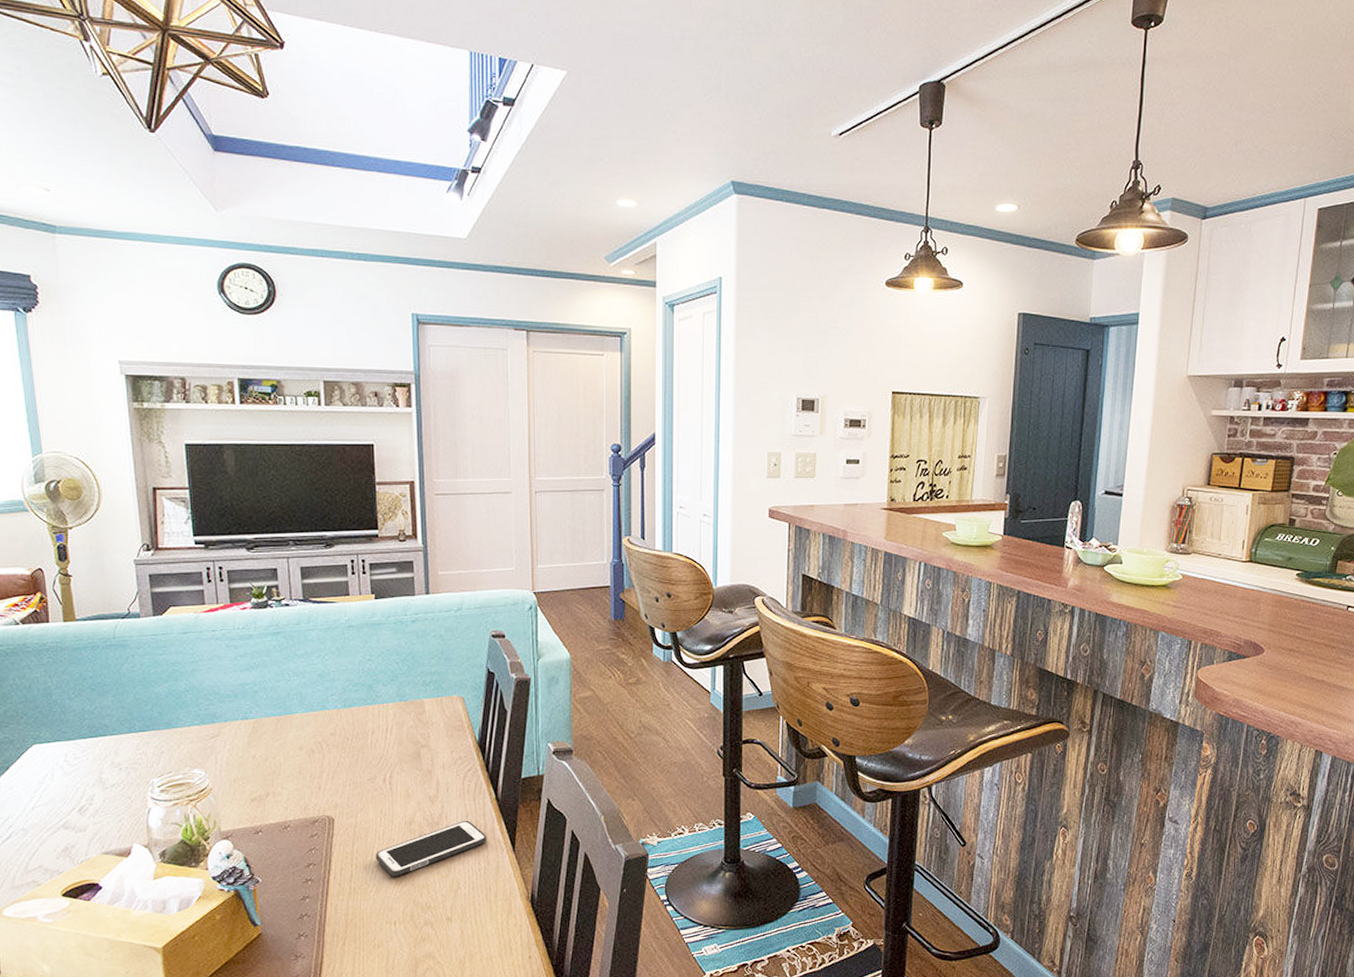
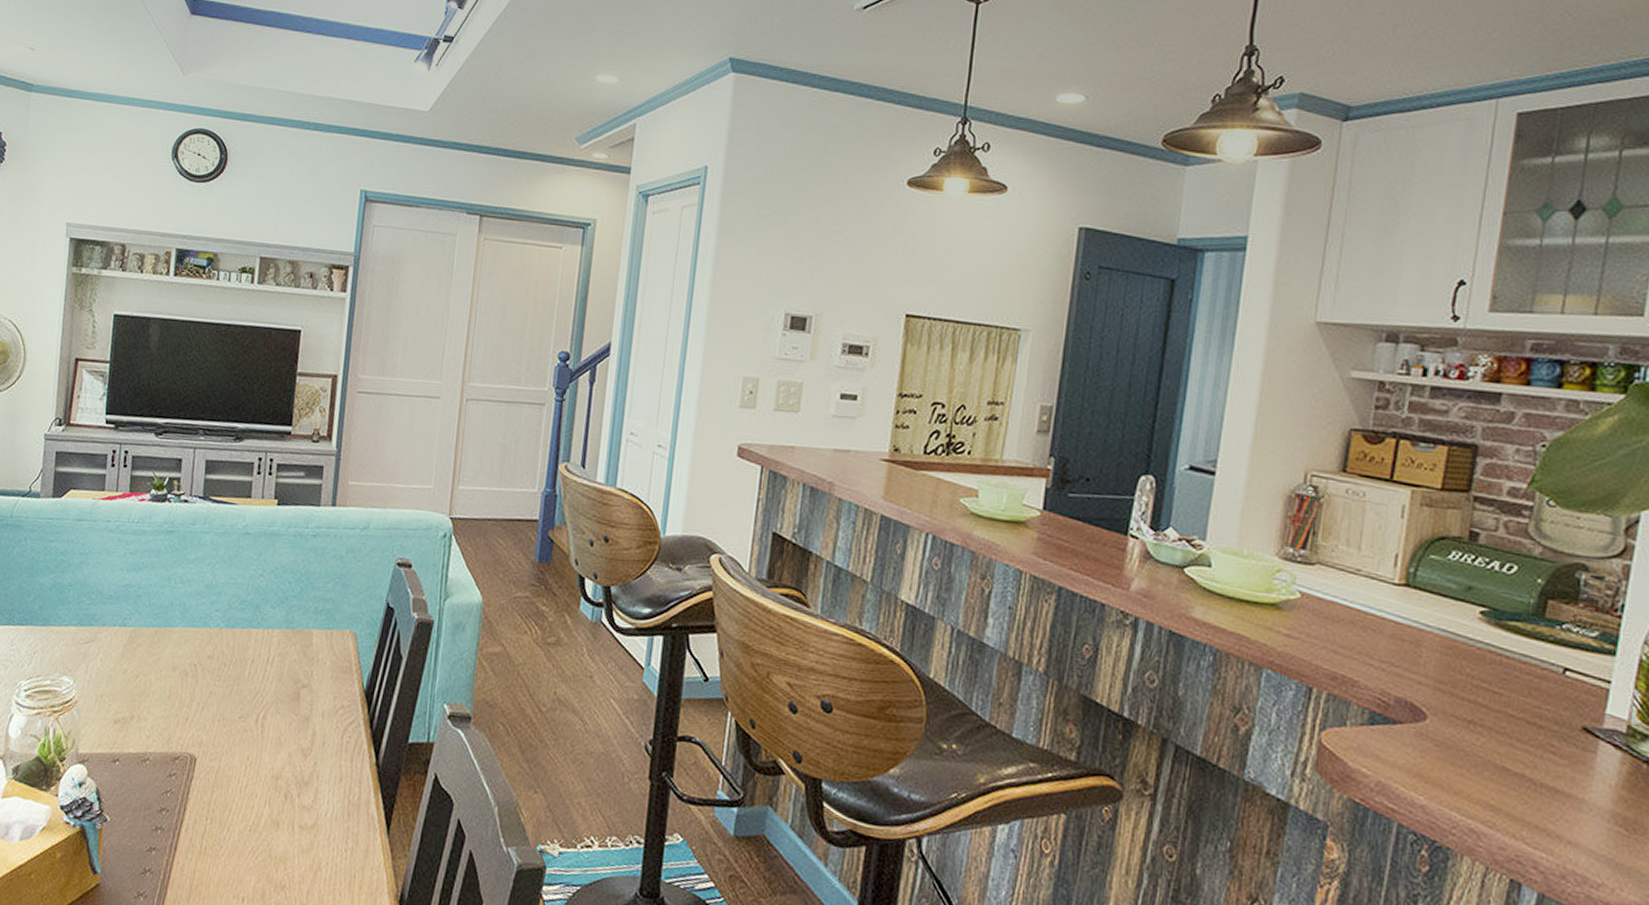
cell phone: present [375,820,487,877] -> none [233,784,360,842]

